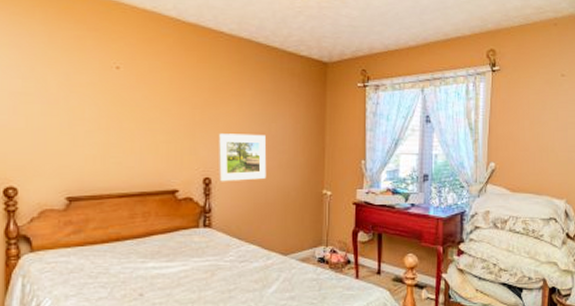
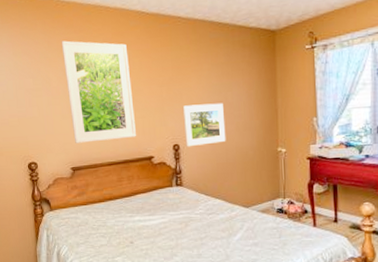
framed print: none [67,38,159,167] -> present [61,40,137,143]

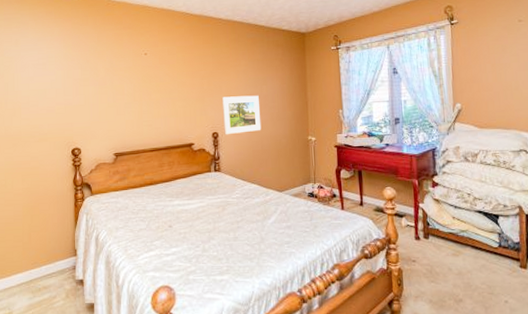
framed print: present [61,40,137,143] -> none [110,36,179,130]

